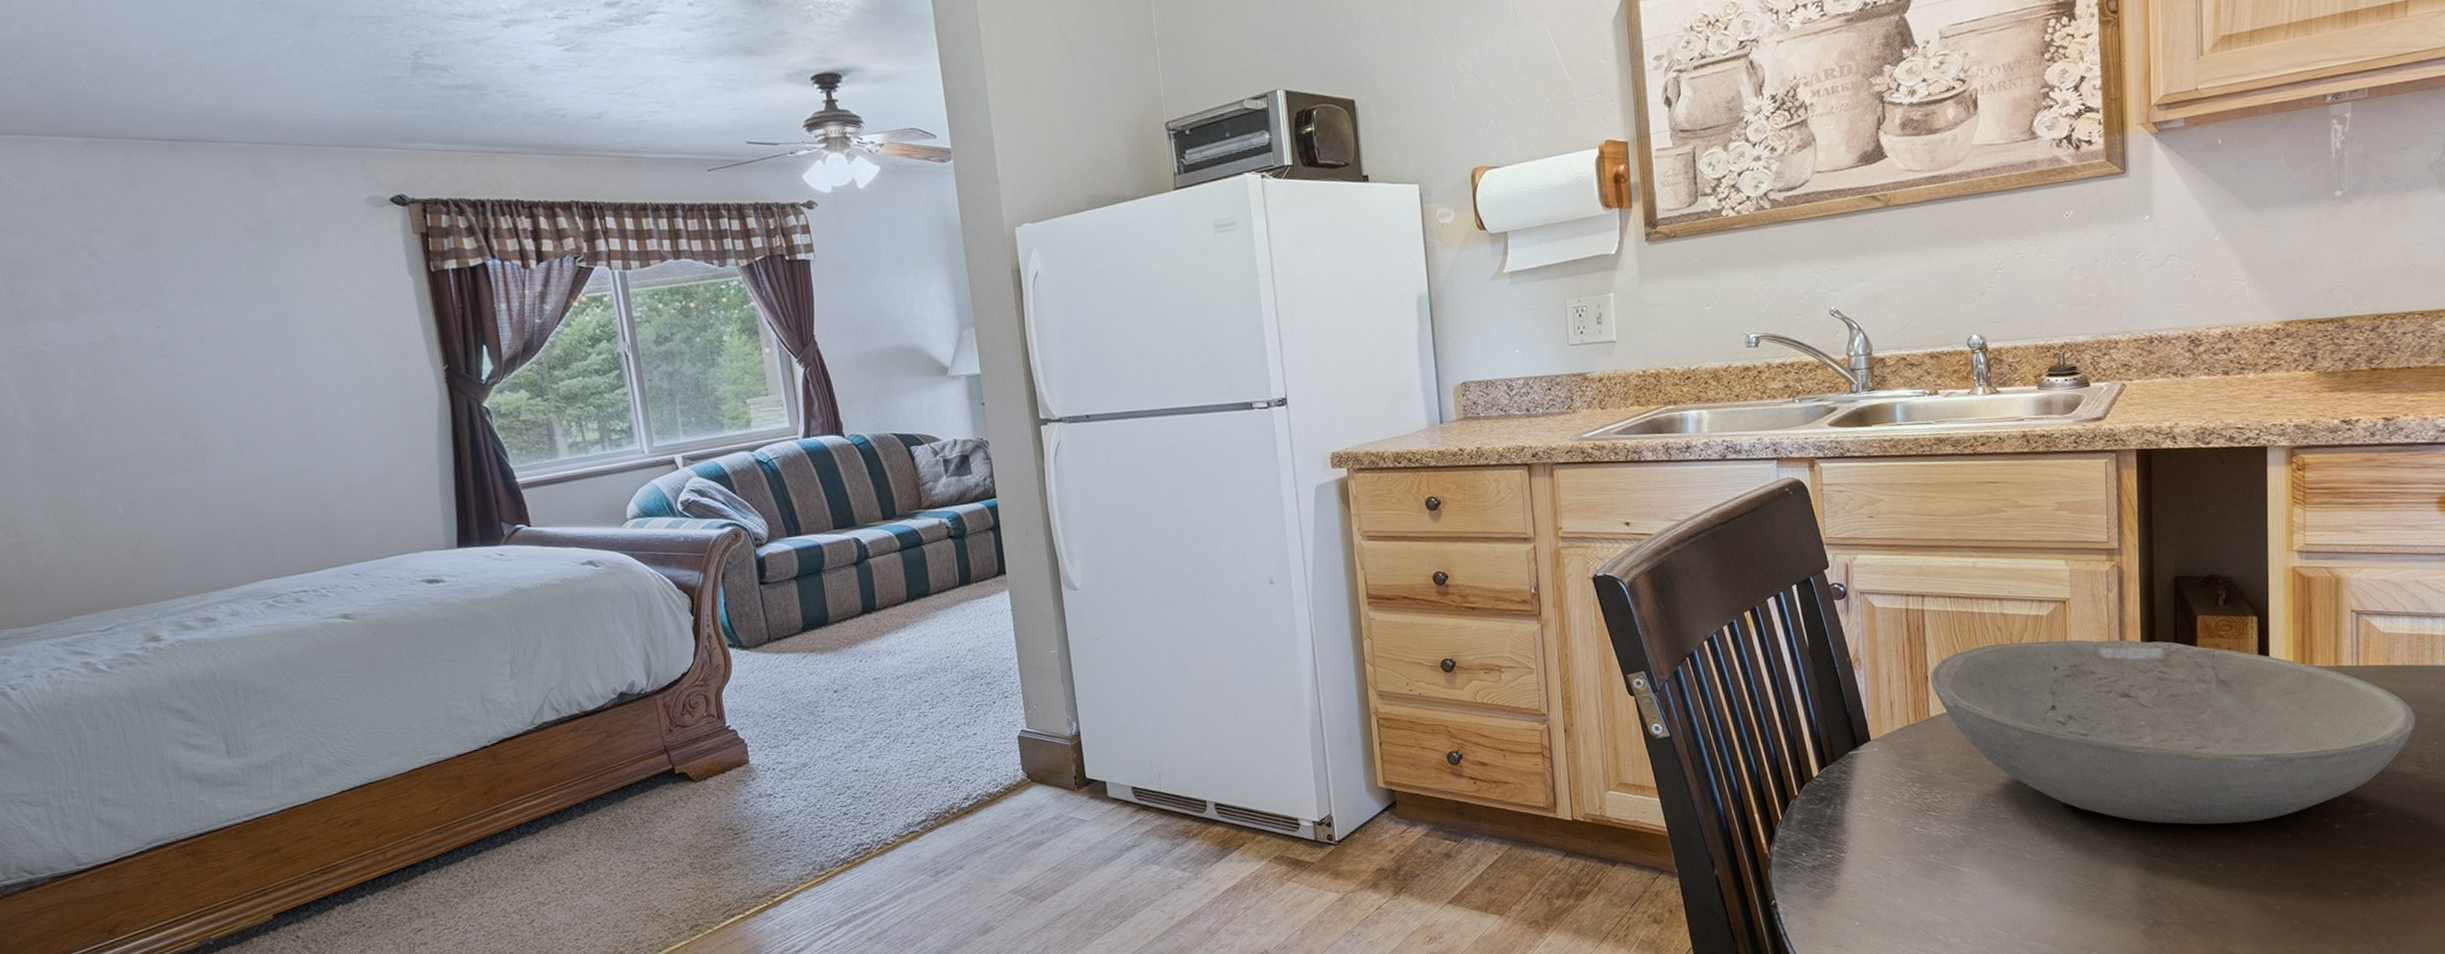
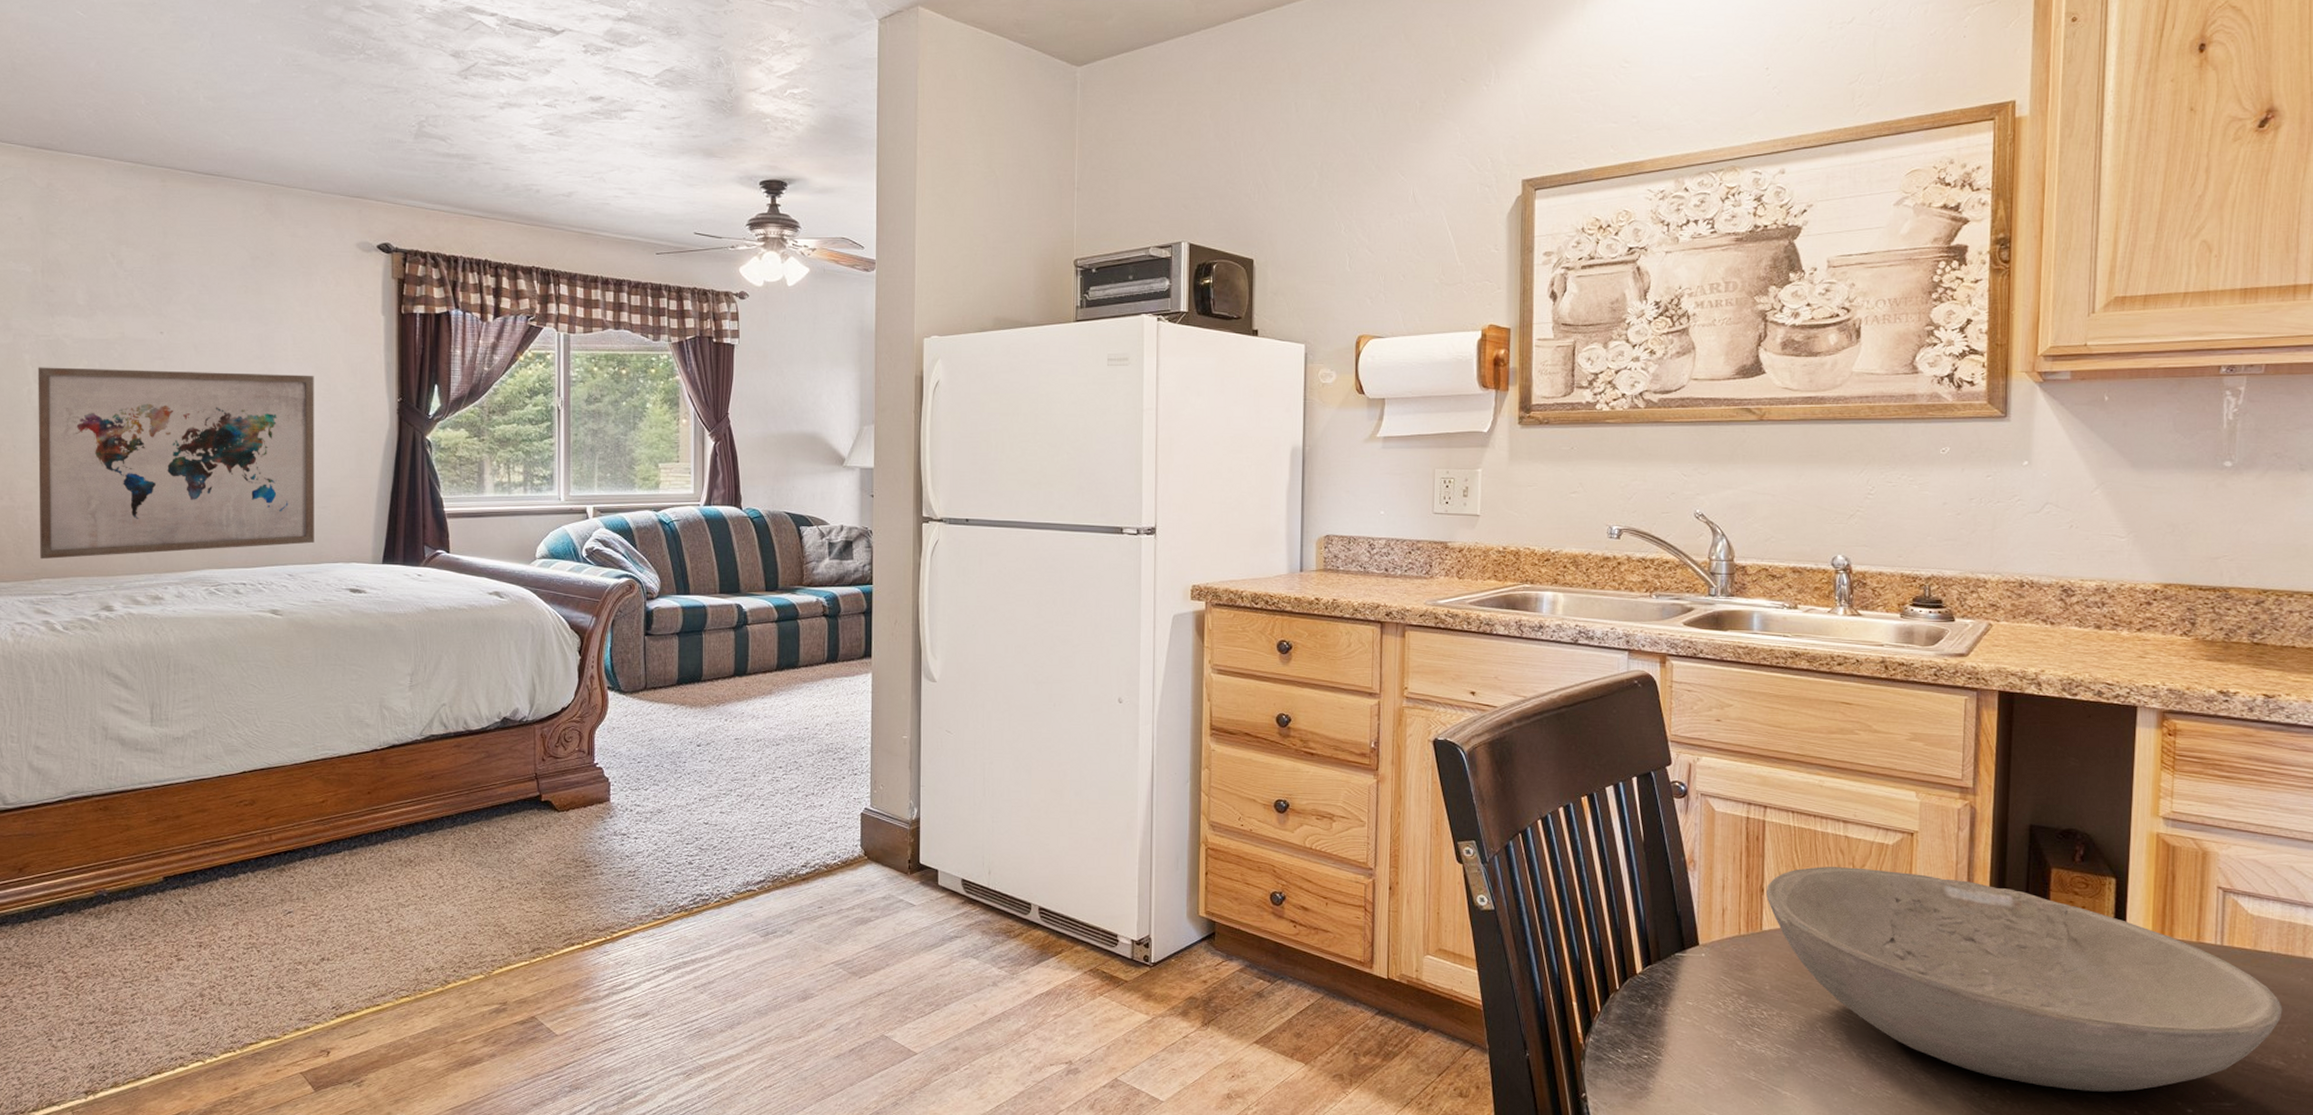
wall art: none [20,352,377,596] -> present [38,367,314,560]

